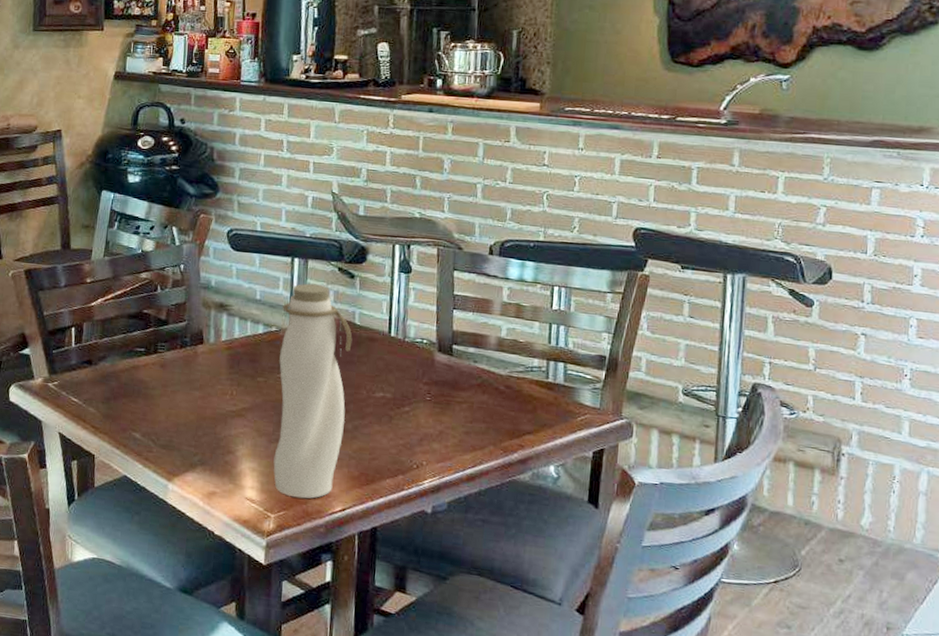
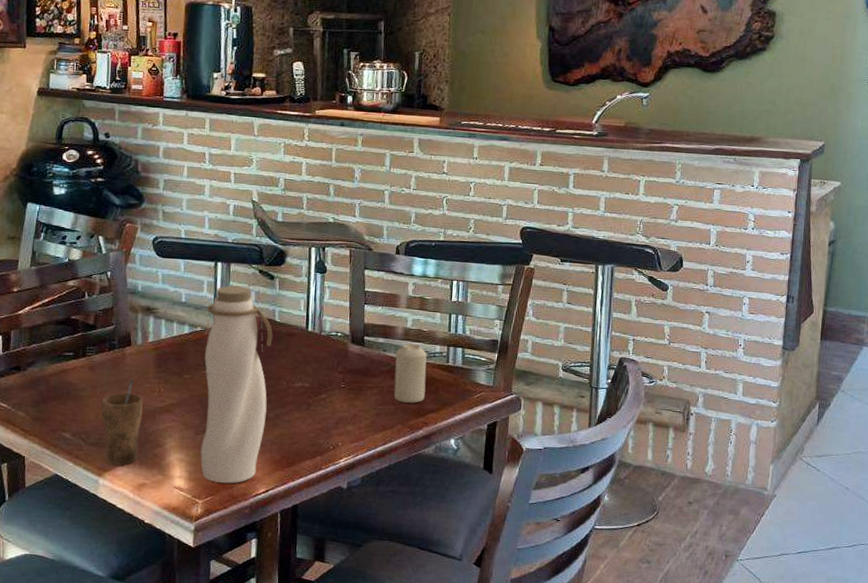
cup: none [172,378,215,471] -> present [101,378,143,465]
candle: none [485,354,523,423] -> present [394,343,427,403]

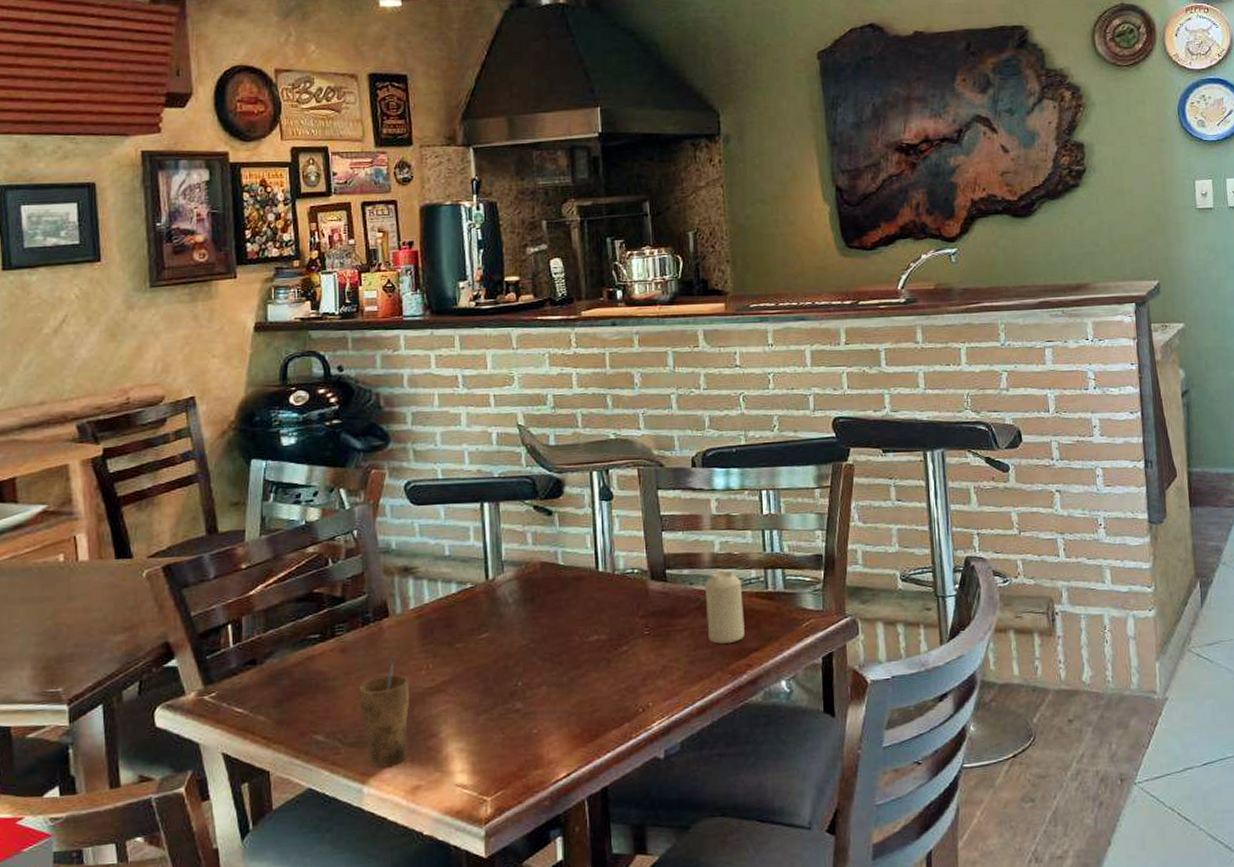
water bottle: present [200,285,273,484] -> none [476,527,559,773]

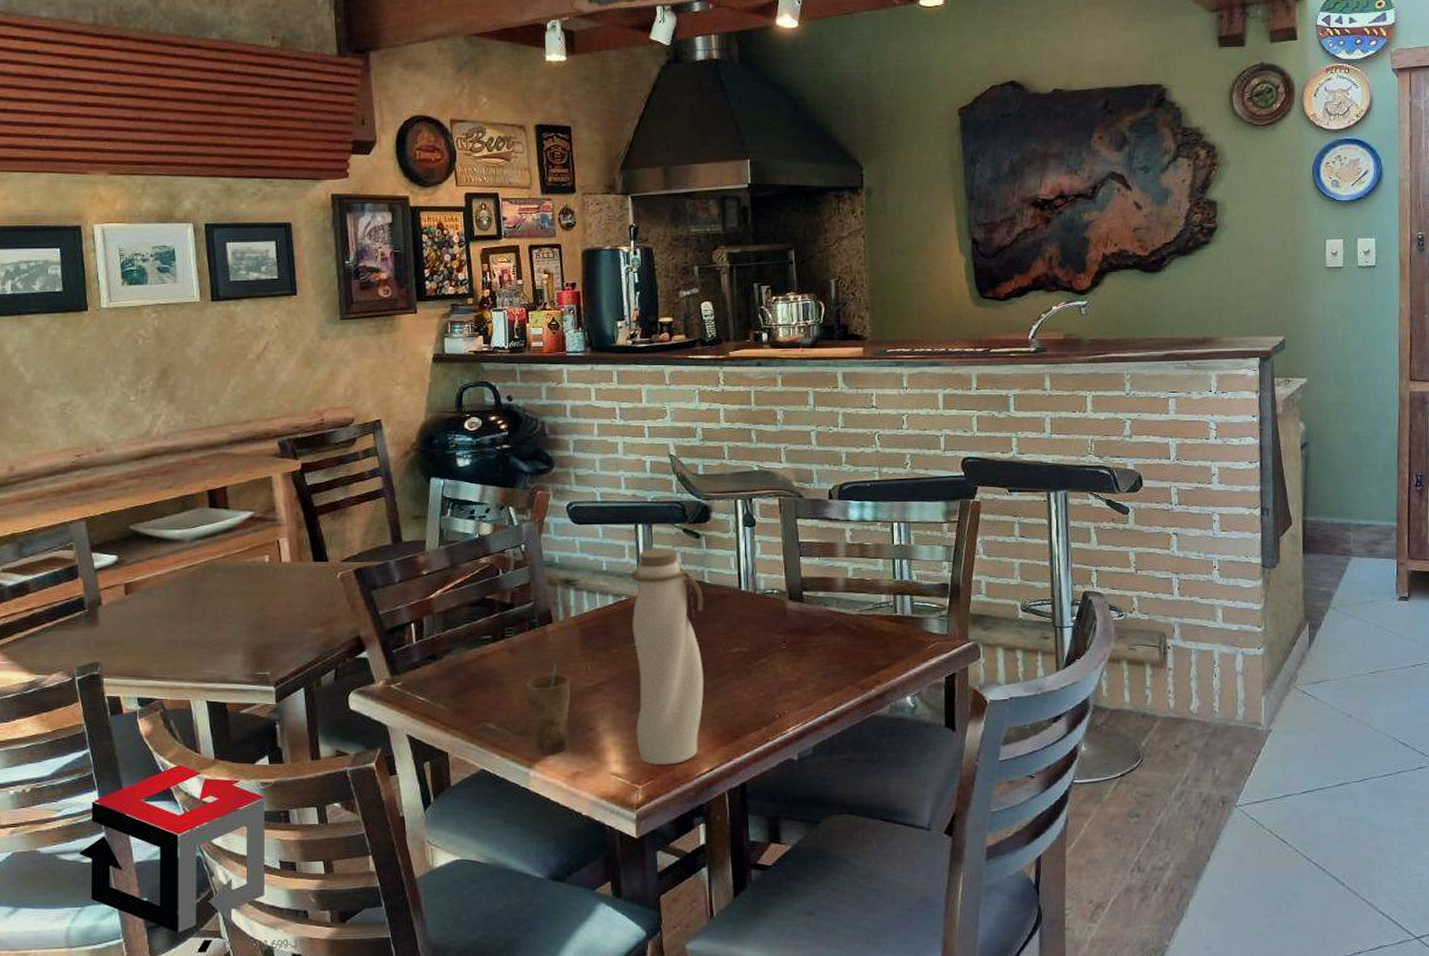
water bottle: none [476,527,559,773] -> present [631,548,704,765]
candle: present [705,570,745,644] -> none [839,595,874,660]

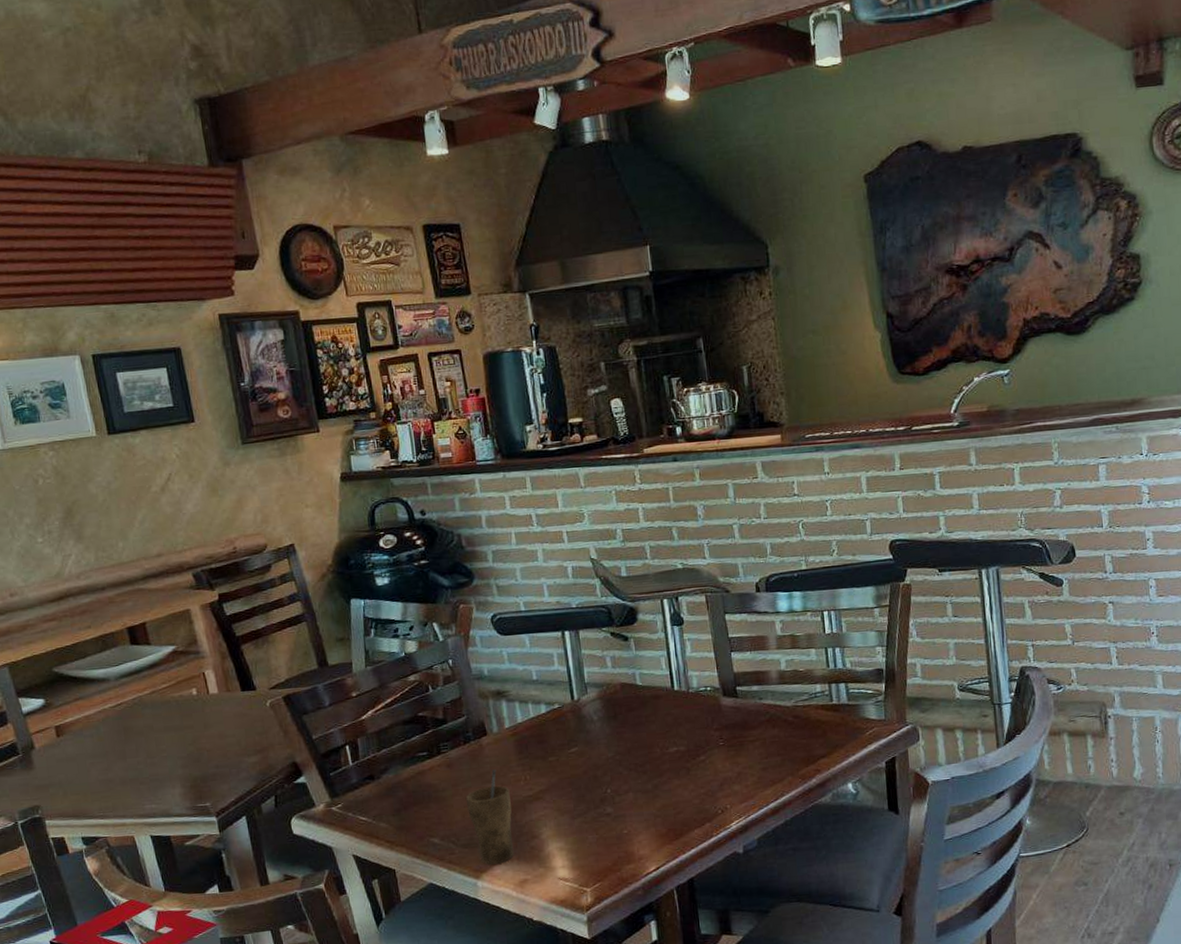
water bottle: present [631,548,704,765] -> none [561,653,645,867]

